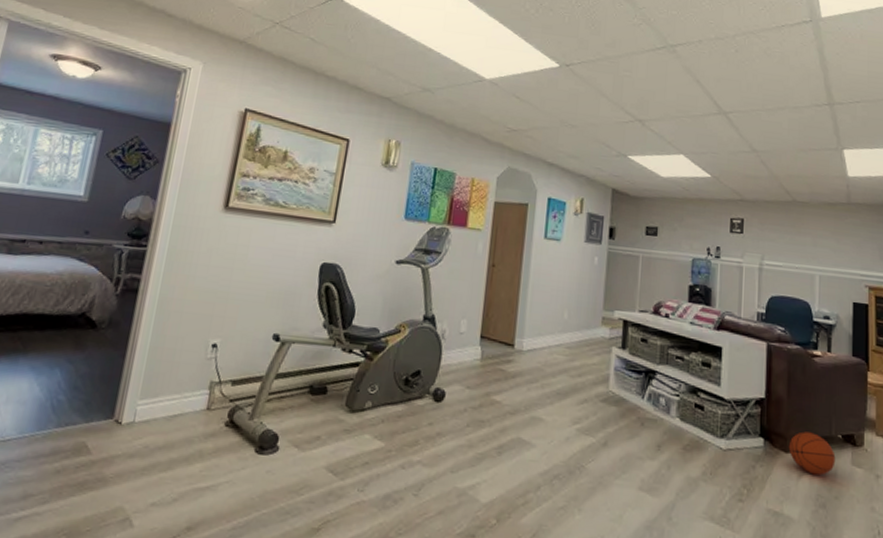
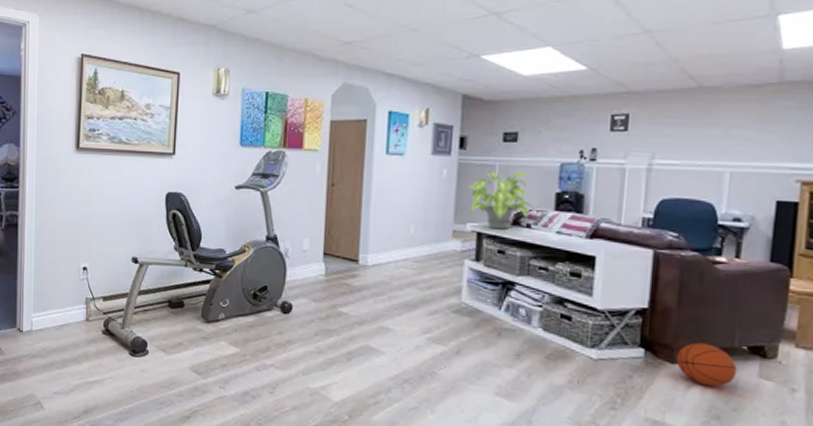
plant: none [613,262,672,319] -> present [465,171,535,230]

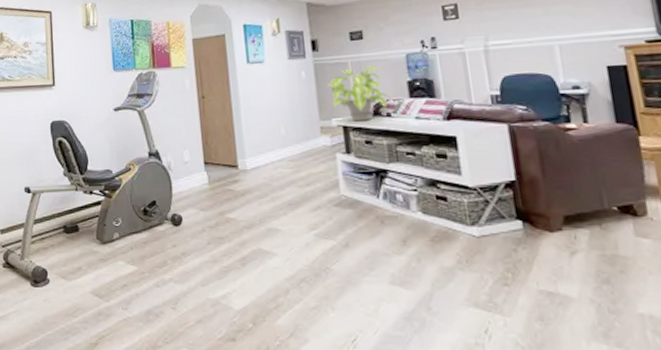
basketball: present [675,342,738,387] -> none [552,208,615,251]

